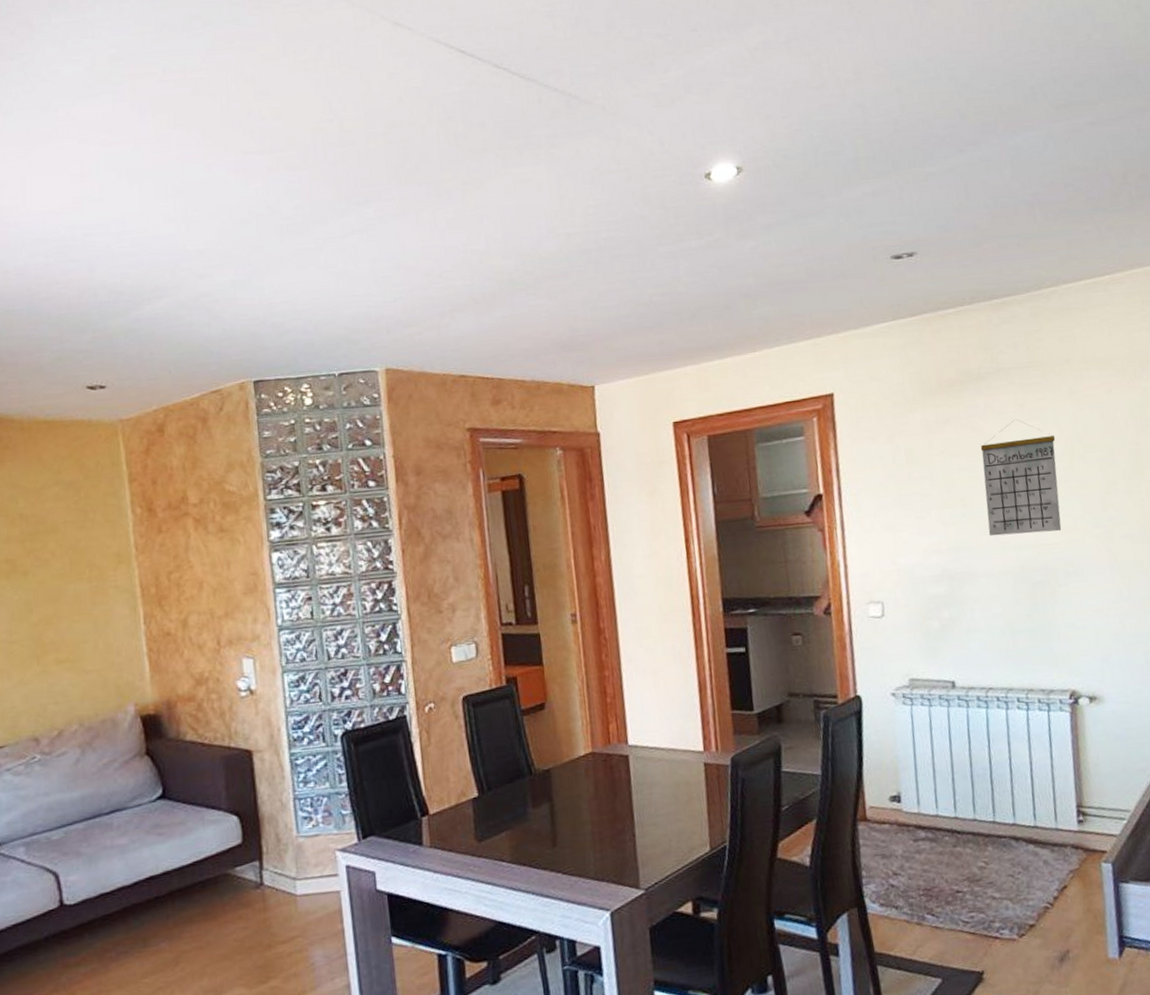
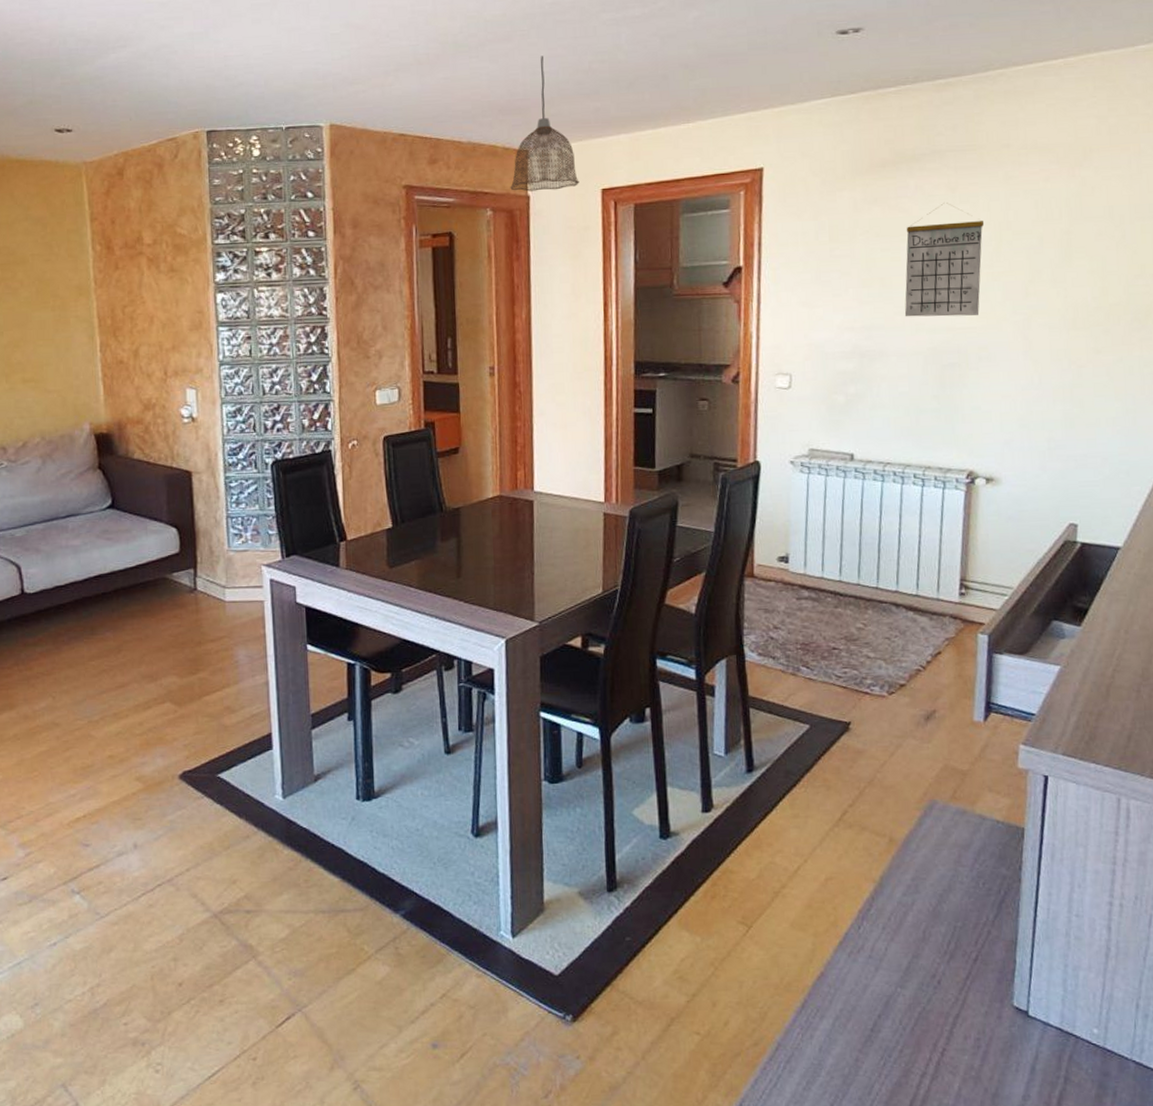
pendant lamp: none [579,290,650,429] -> present [510,56,579,192]

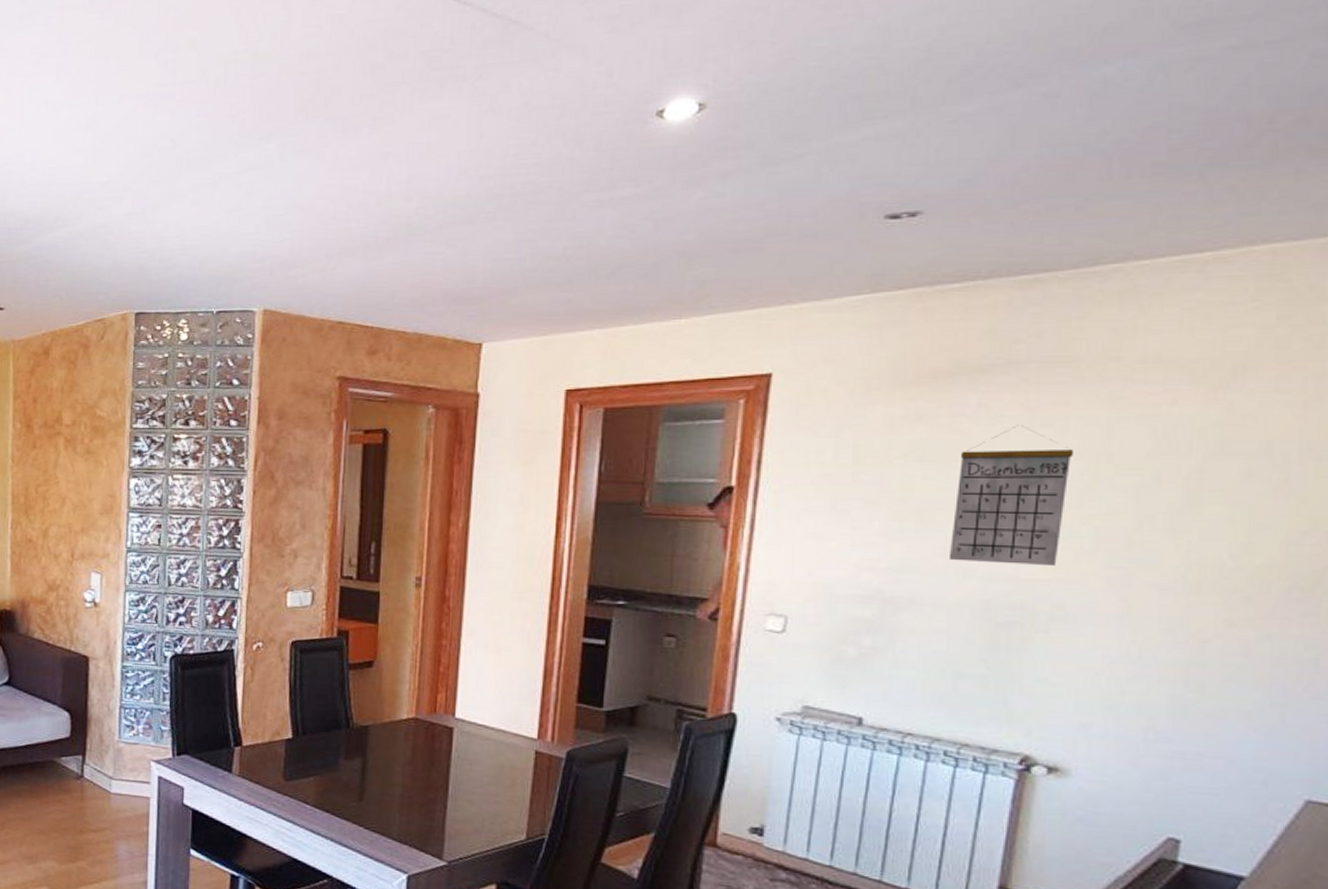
pendant lamp: present [510,56,579,192] -> none [457,240,540,389]

